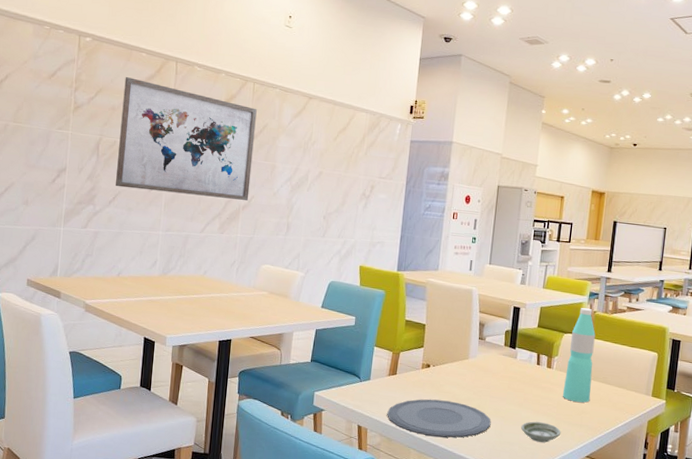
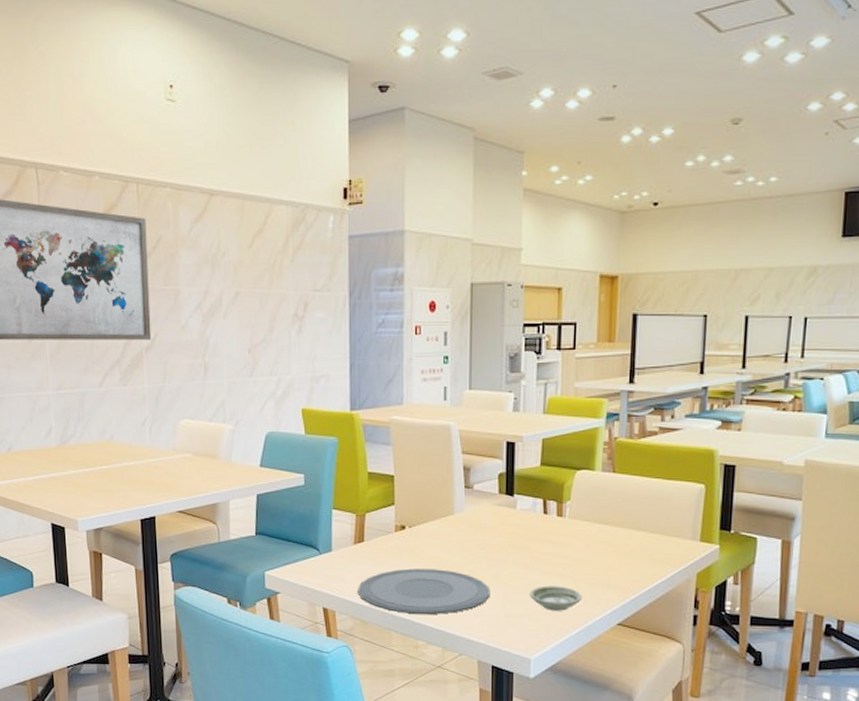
water bottle: present [562,308,596,403] -> none [580,435,619,557]

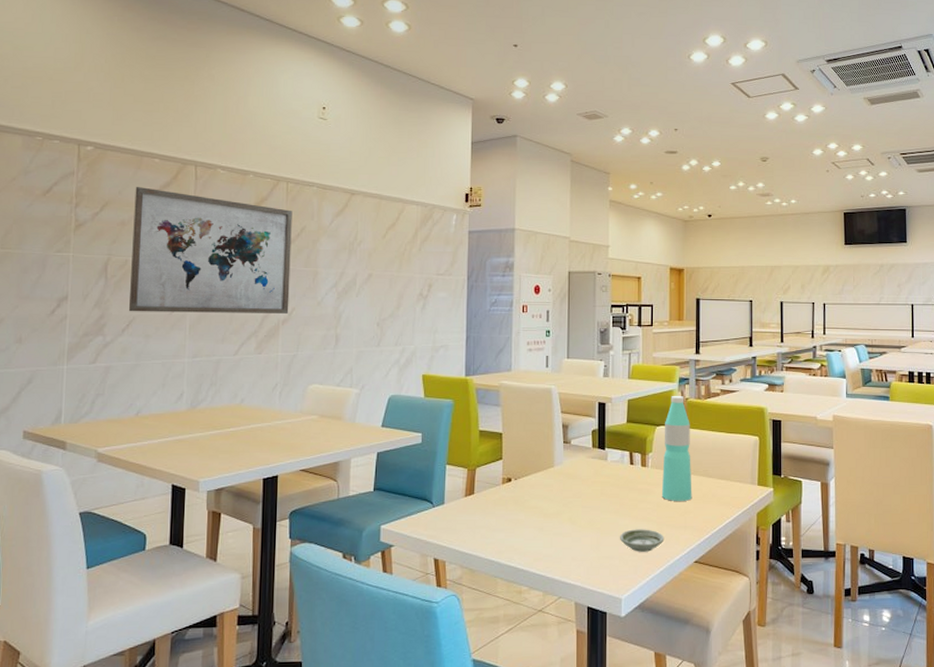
plate: present [358,568,491,614] -> none [467,517,586,560]
water bottle: none [580,435,619,557] -> present [661,396,692,501]

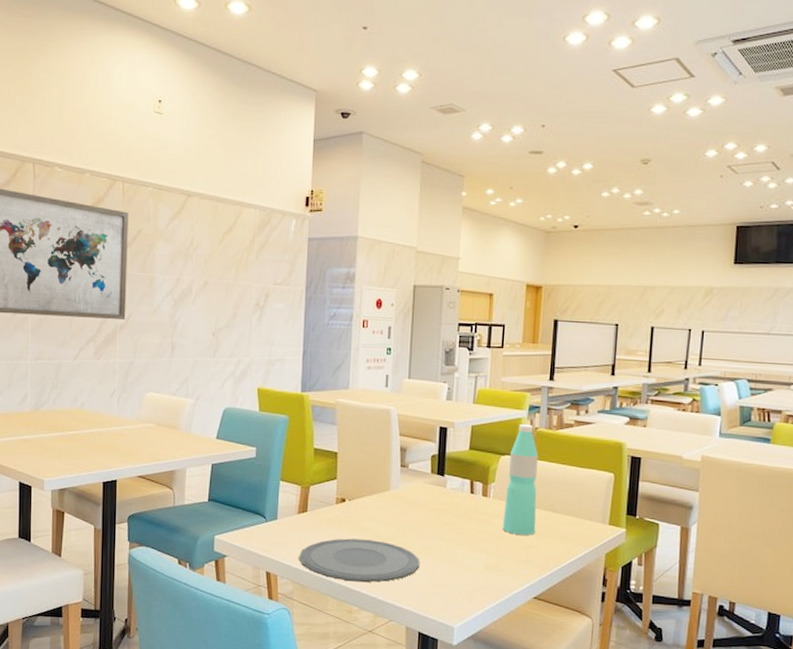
plate: none [467,517,586,560] -> present [299,538,420,582]
saucer: present [619,529,665,552] -> none [455,559,503,584]

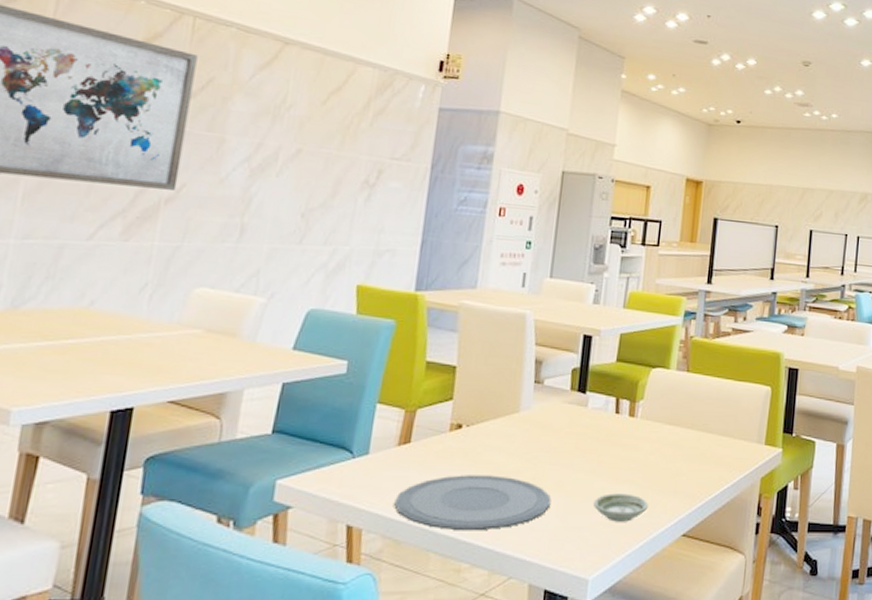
saucer: none [455,559,503,584] -> present [593,493,649,522]
water bottle: present [502,424,538,535] -> none [649,332,693,461]

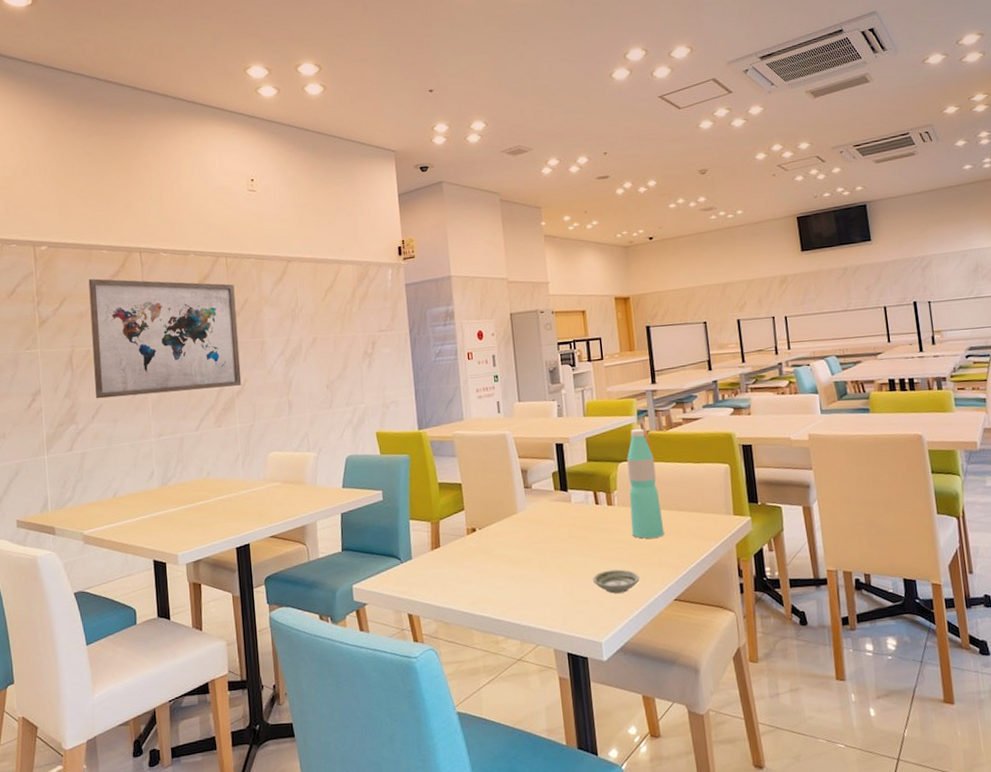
plate: present [394,475,551,530] -> none [438,565,558,611]
water bottle: none [649,332,693,461] -> present [627,429,665,539]

